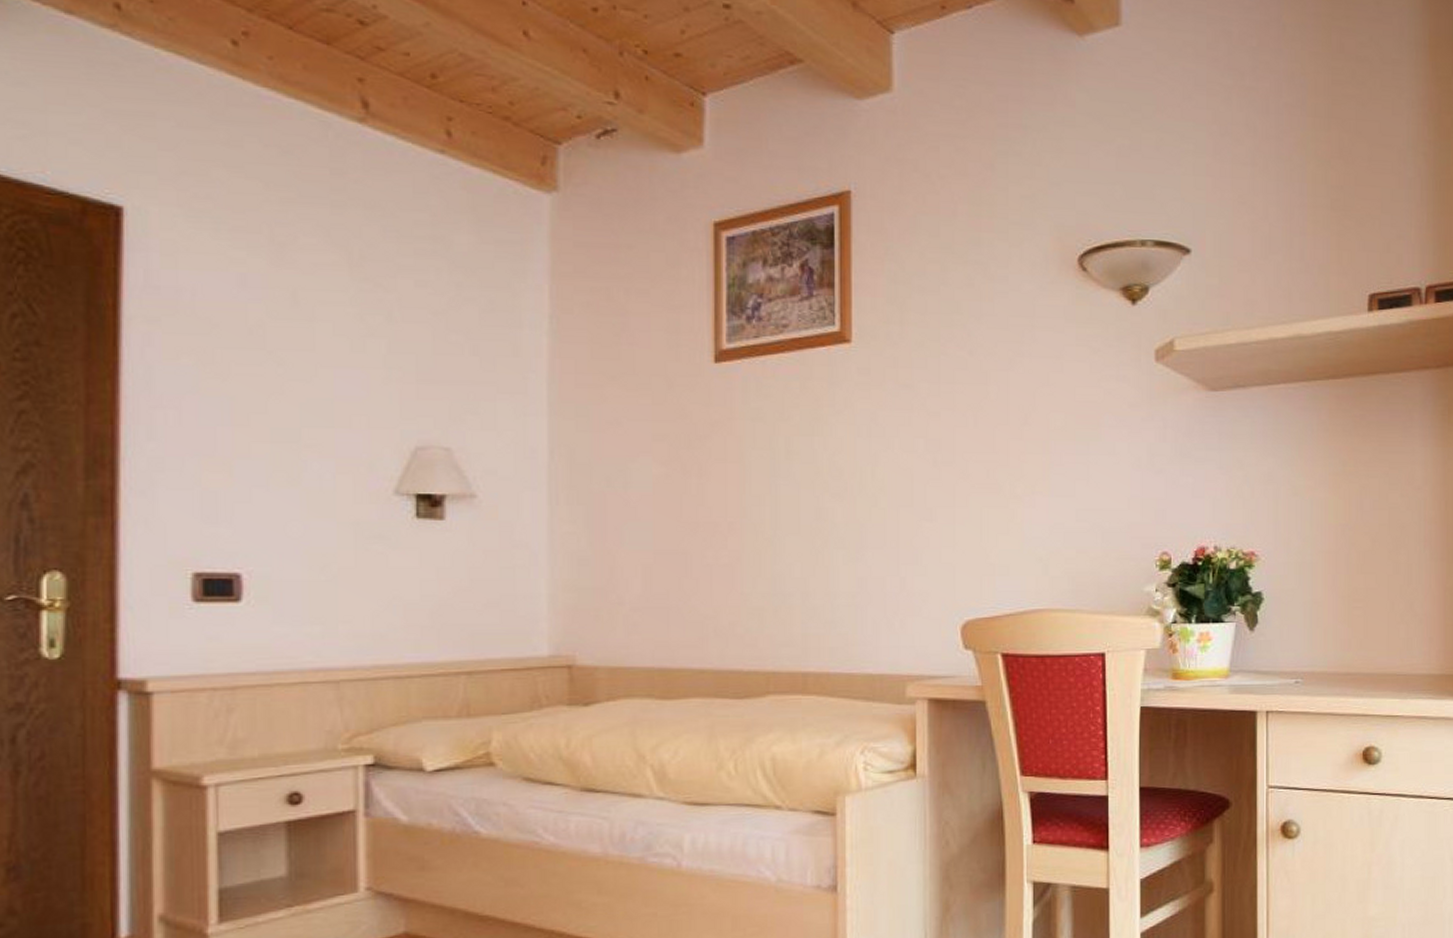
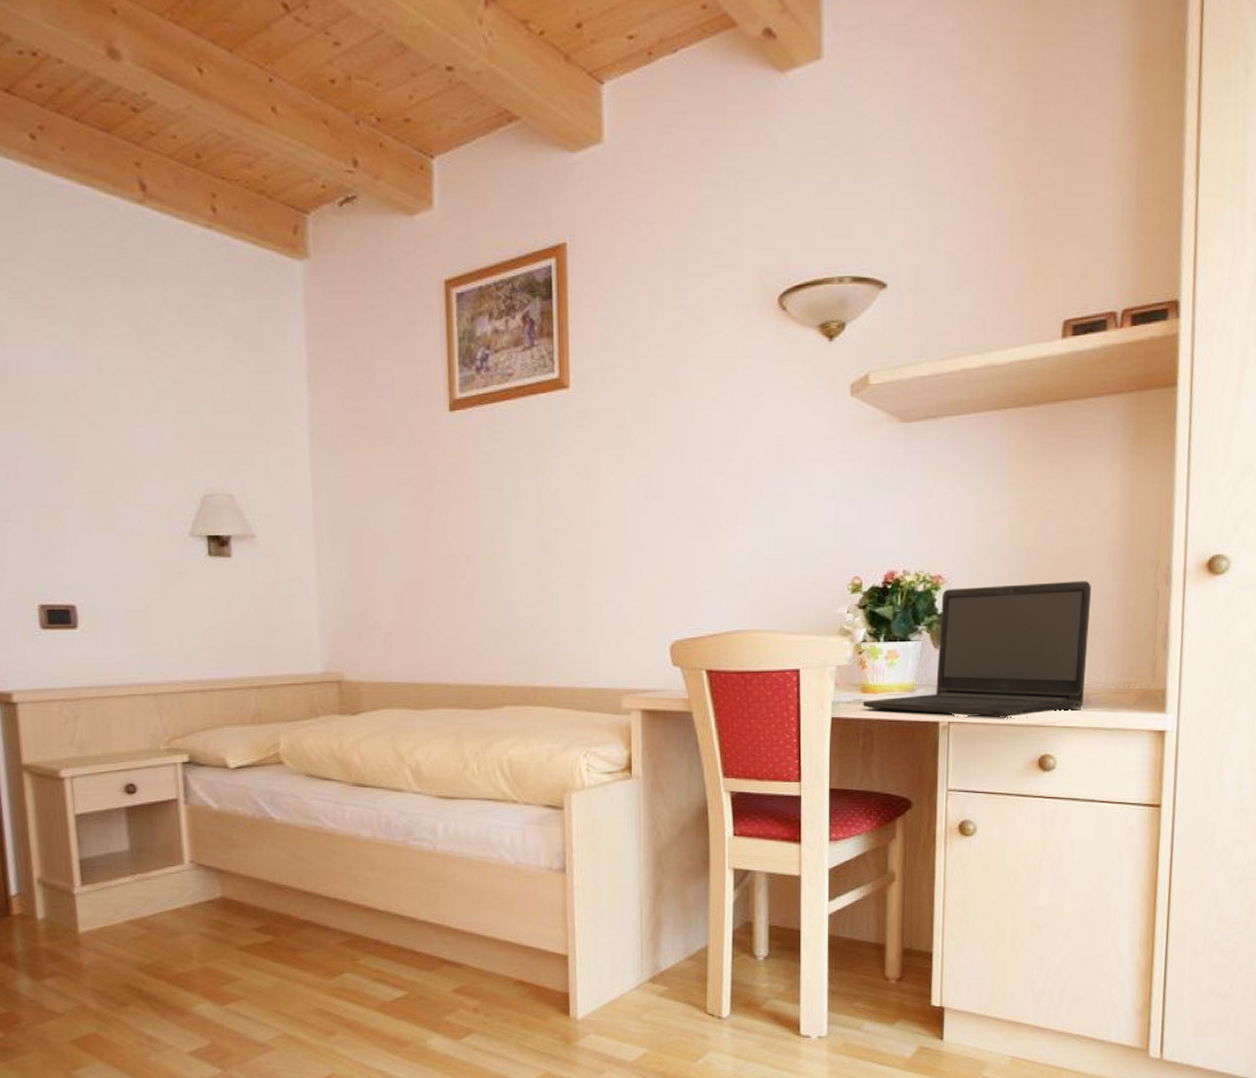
laptop: none [1174,560,1409,707] -> present [862,581,1091,718]

